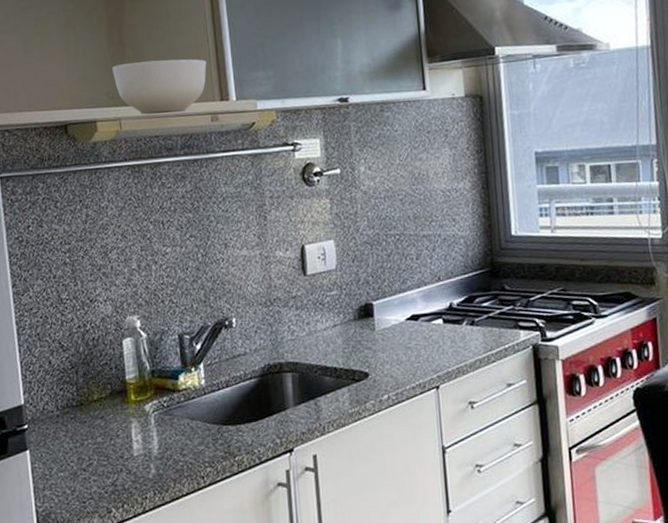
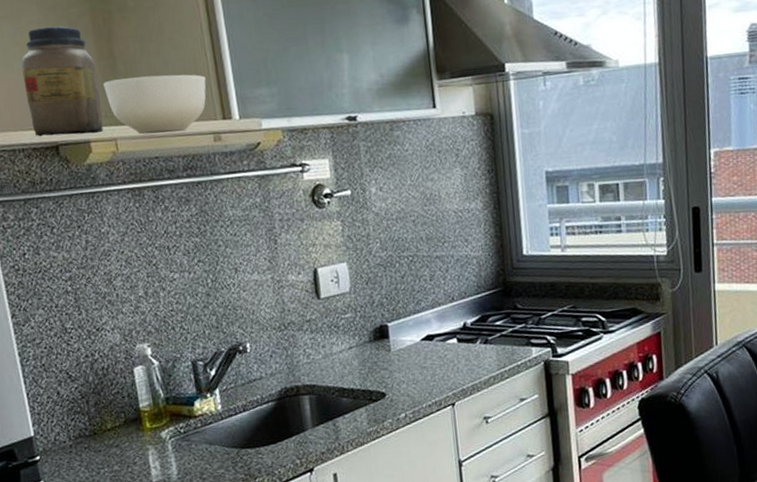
jar: none [40,16,109,117] -> present [21,26,103,137]

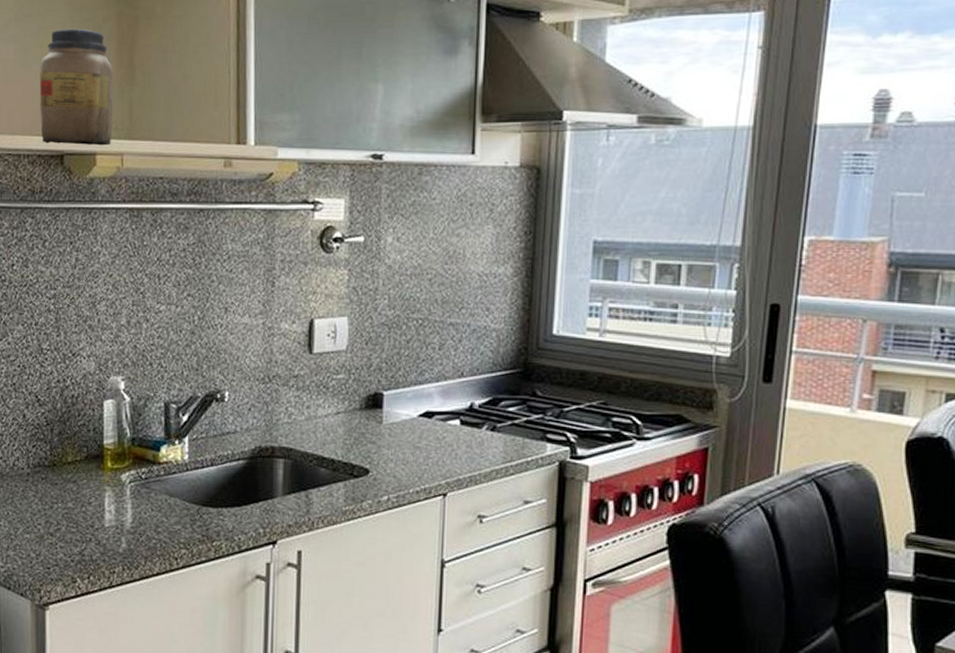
bowl: present [102,74,206,135] -> none [118,89,225,153]

